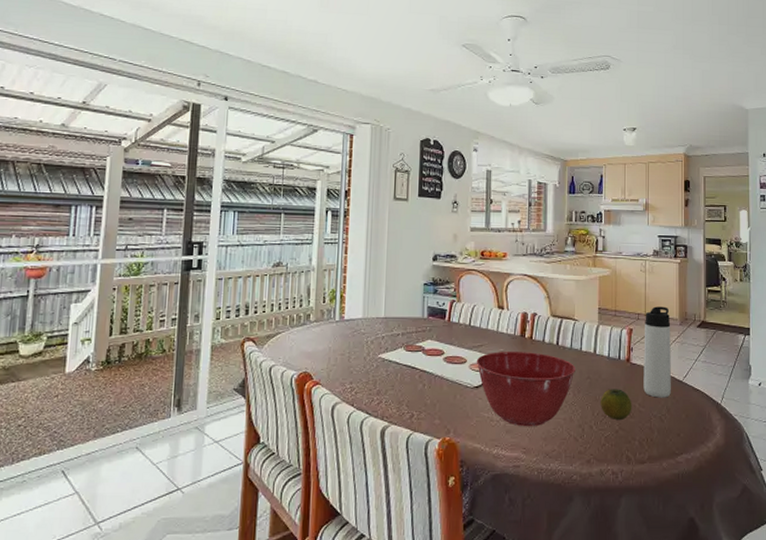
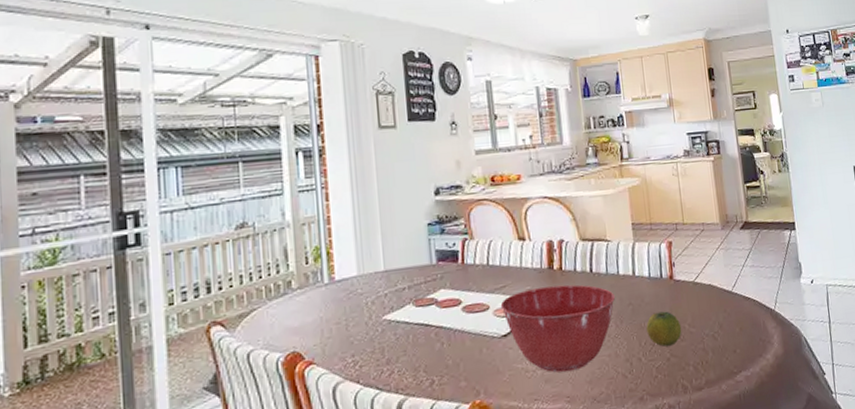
thermos bottle: present [643,306,671,398] -> none [683,211,721,315]

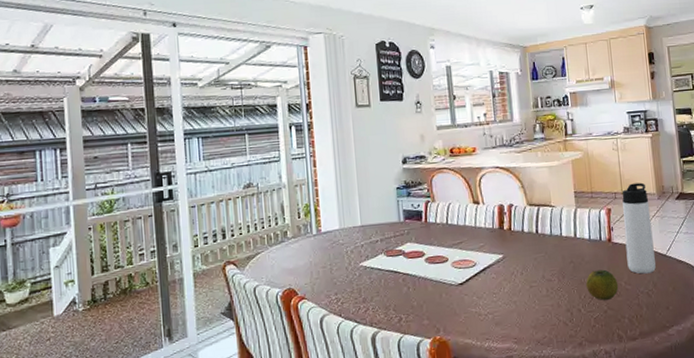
mixing bowl: present [500,284,615,373] -> none [457,243,558,318]
thermos bottle: none [683,211,721,315] -> present [622,182,656,274]

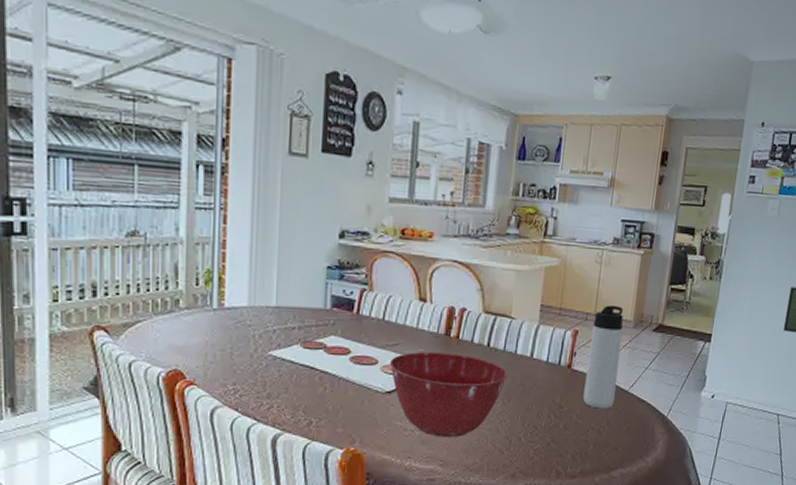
mixing bowl: none [457,243,558,318] -> present [389,352,508,438]
fruit: present [585,269,619,301] -> none [532,397,569,433]

